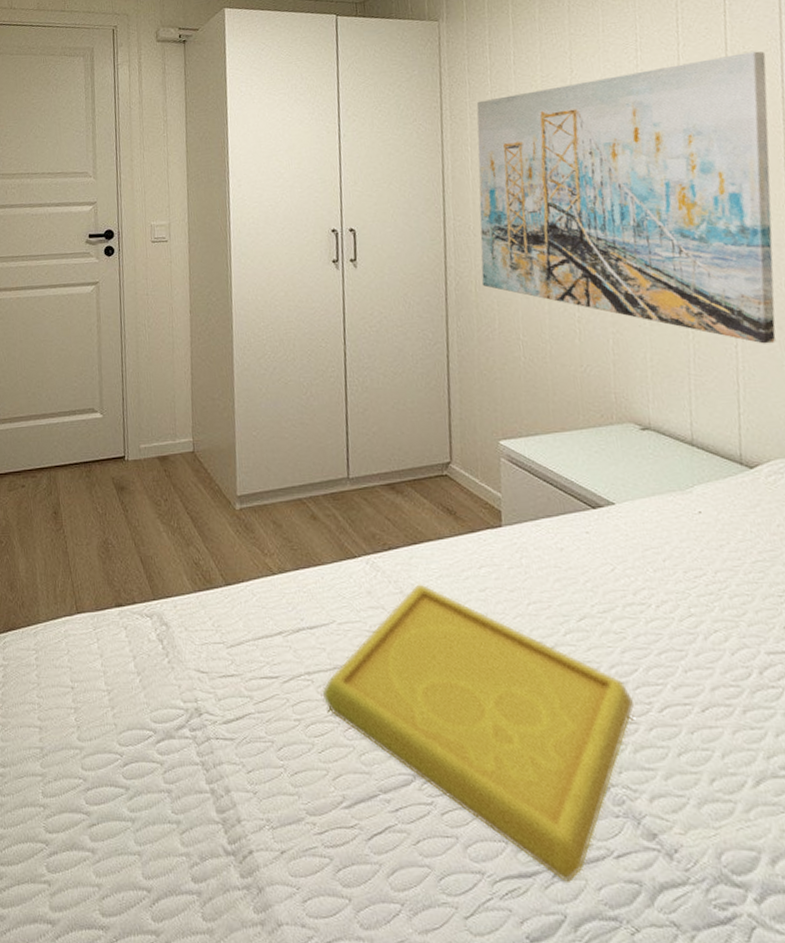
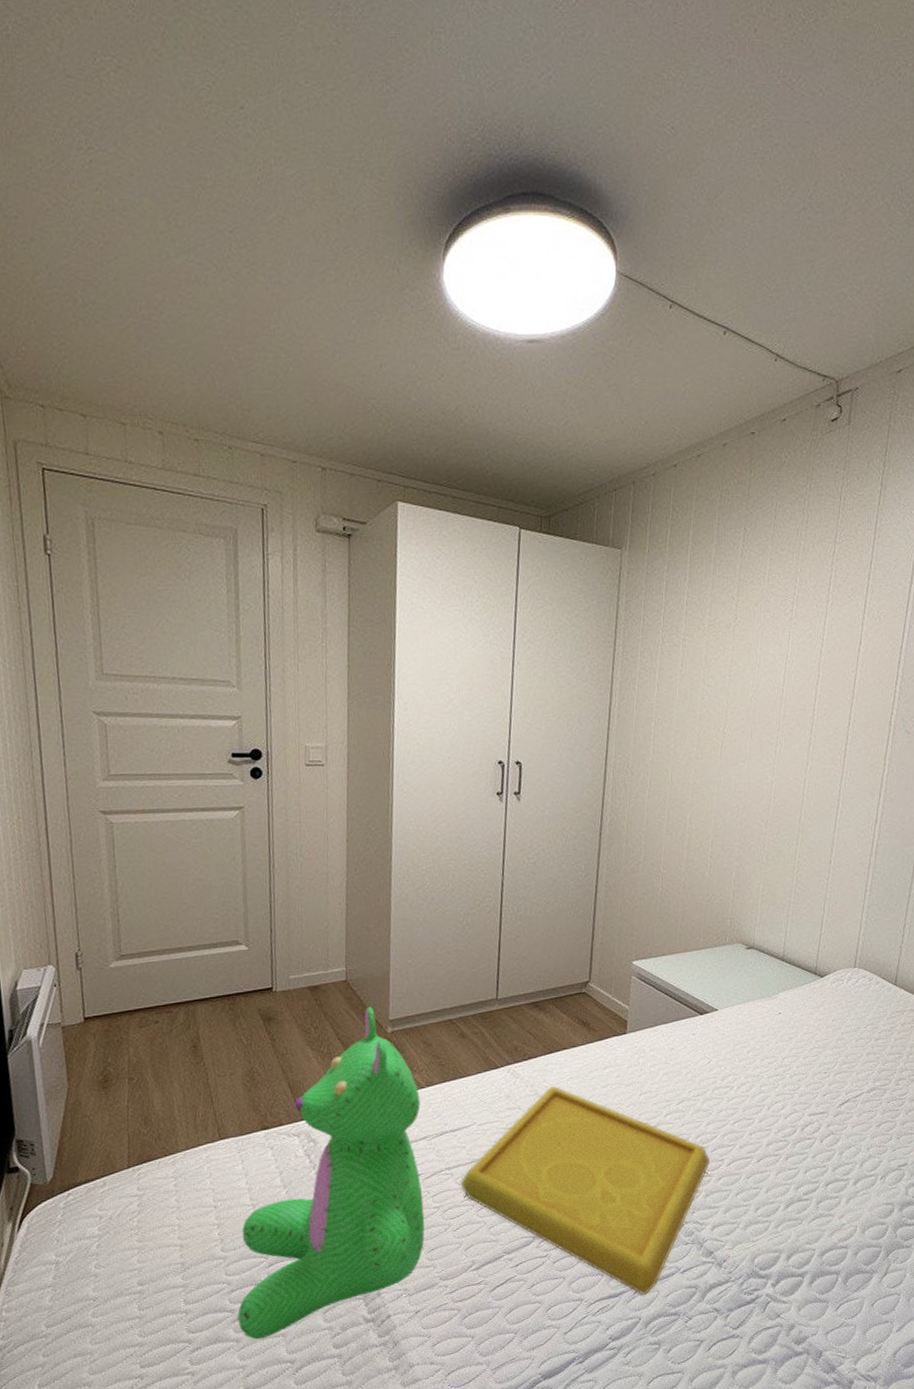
teddy bear: none [93,481,286,854] -> present [237,1007,425,1340]
wall art: present [476,51,776,344] -> none [633,616,893,877]

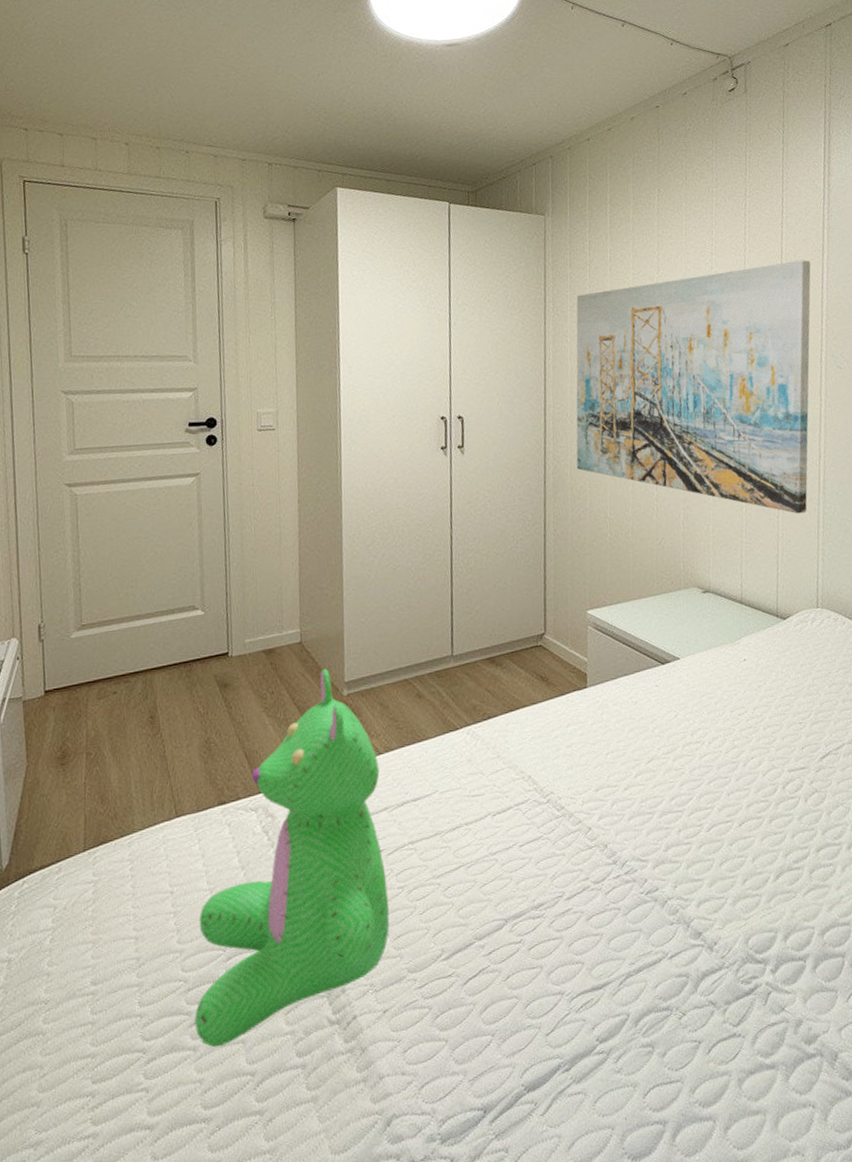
serving tray: present [460,1085,711,1296] -> none [424,746,689,988]
wall art: none [633,616,893,877] -> present [576,260,811,514]

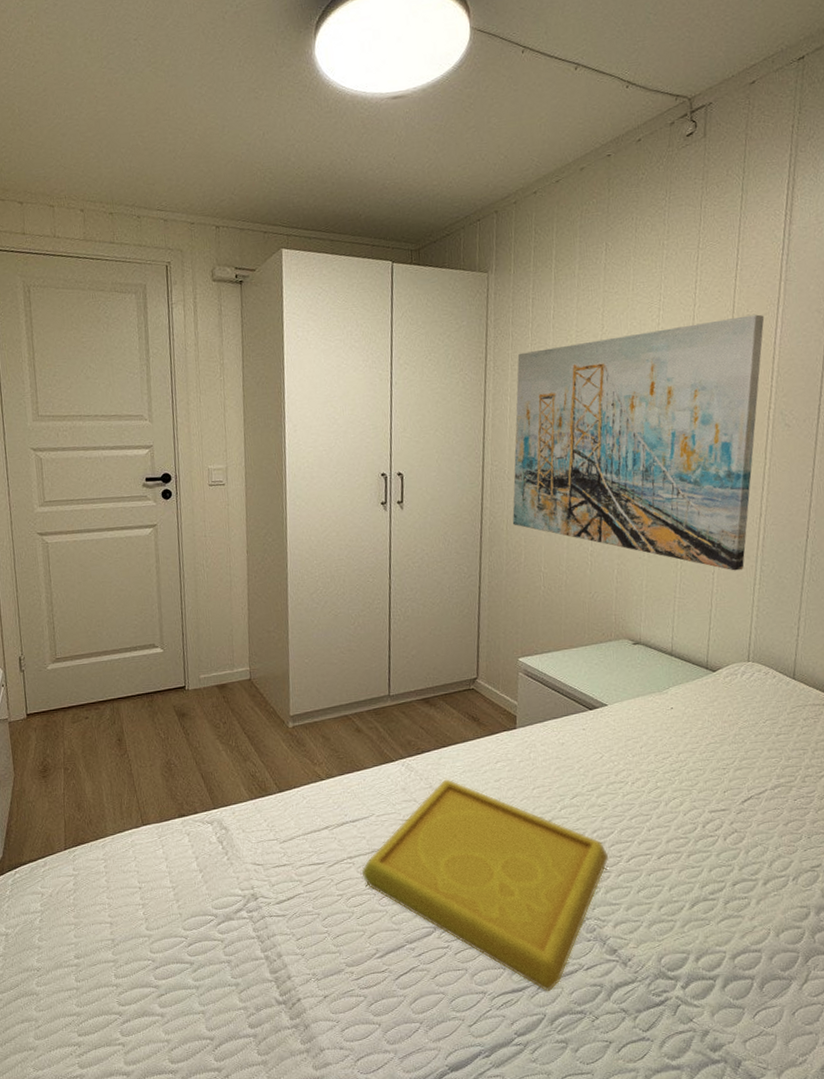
teddy bear: present [194,669,390,1048] -> none [162,703,330,1016]
serving tray: none [424,746,689,988] -> present [361,779,609,992]

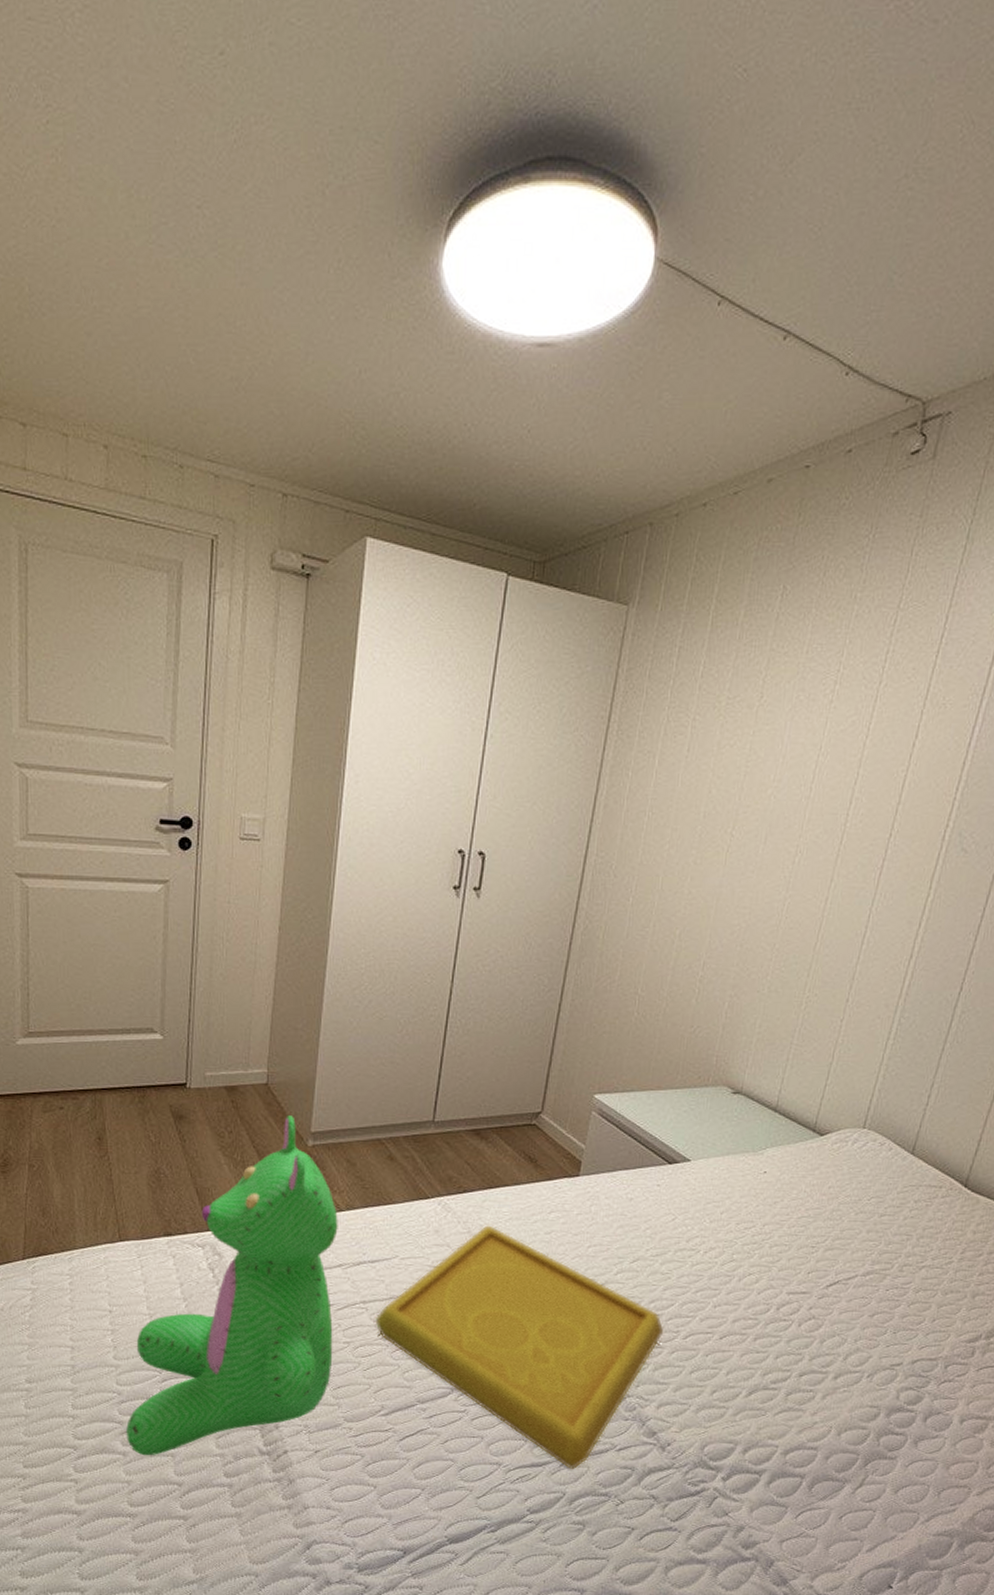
teddy bear: none [162,703,330,1016] -> present [126,1116,338,1456]
wall art: present [512,314,765,571] -> none [611,705,963,1020]

